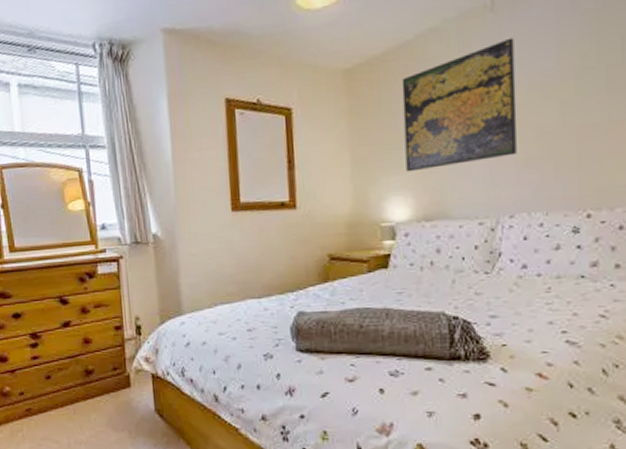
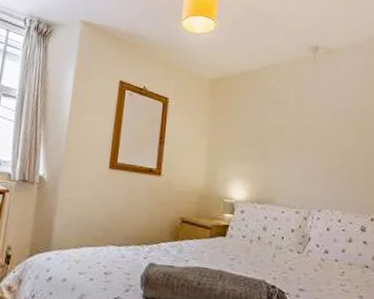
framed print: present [401,37,517,172] -> none [247,82,327,165]

